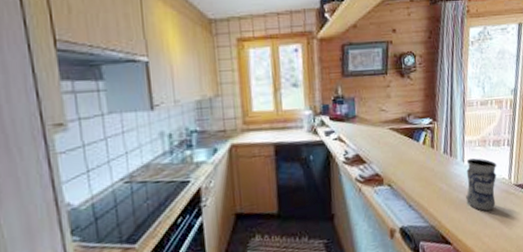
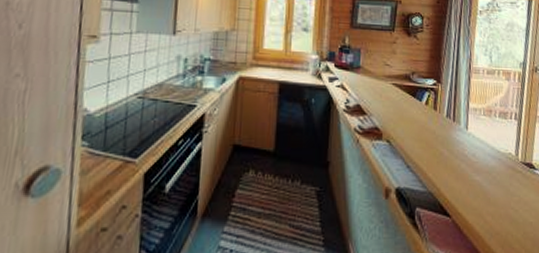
jar: present [466,158,497,211] -> none [468,127,503,187]

